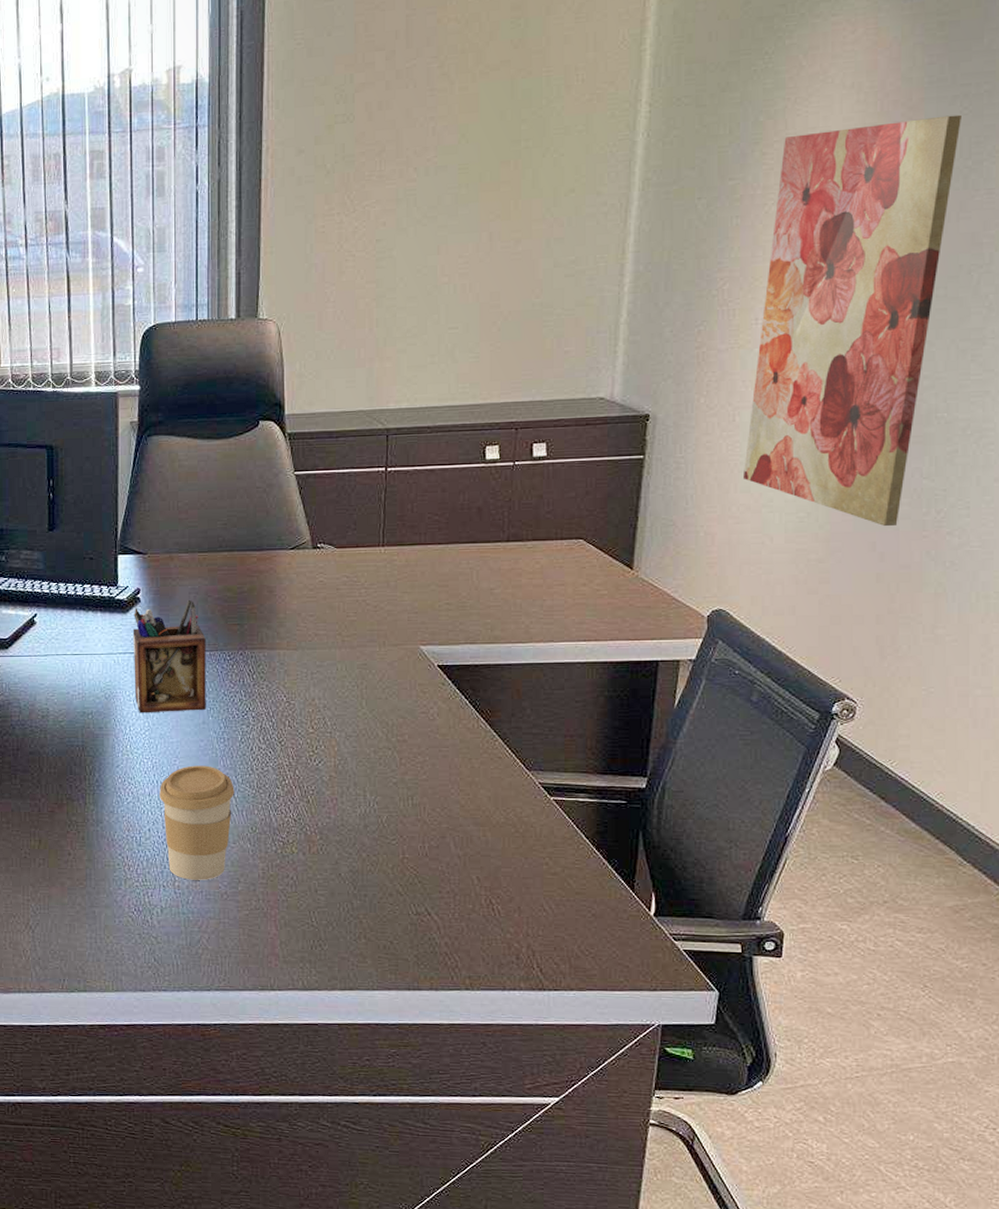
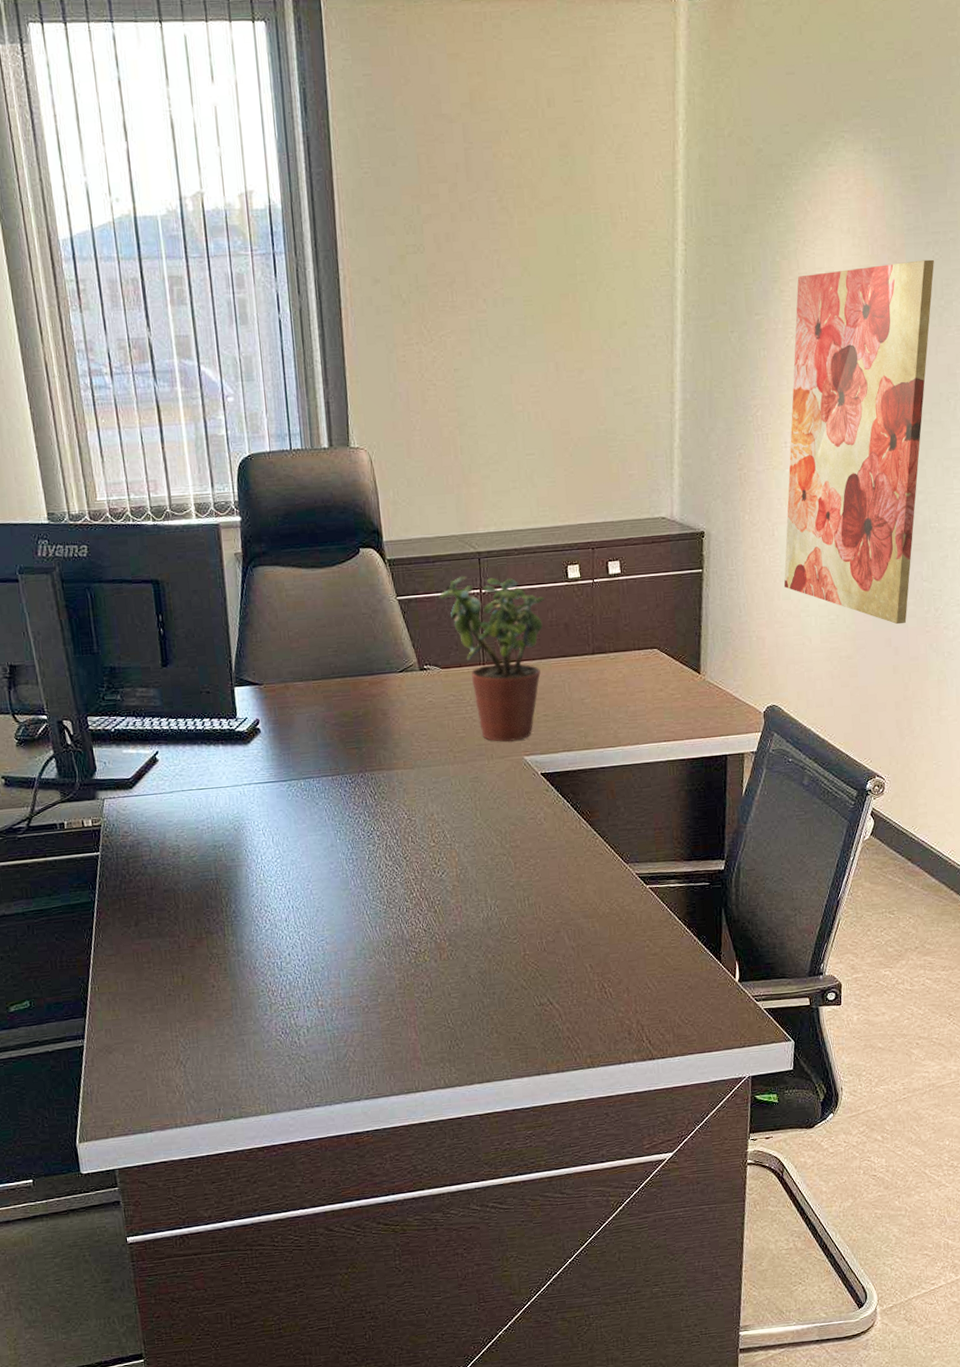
desk organizer: present [132,599,206,713] -> none [255,727,333,842]
coffee cup: present [160,765,235,880] -> none [295,886,367,998]
potted plant: none [340,452,457,630] -> present [439,575,545,742]

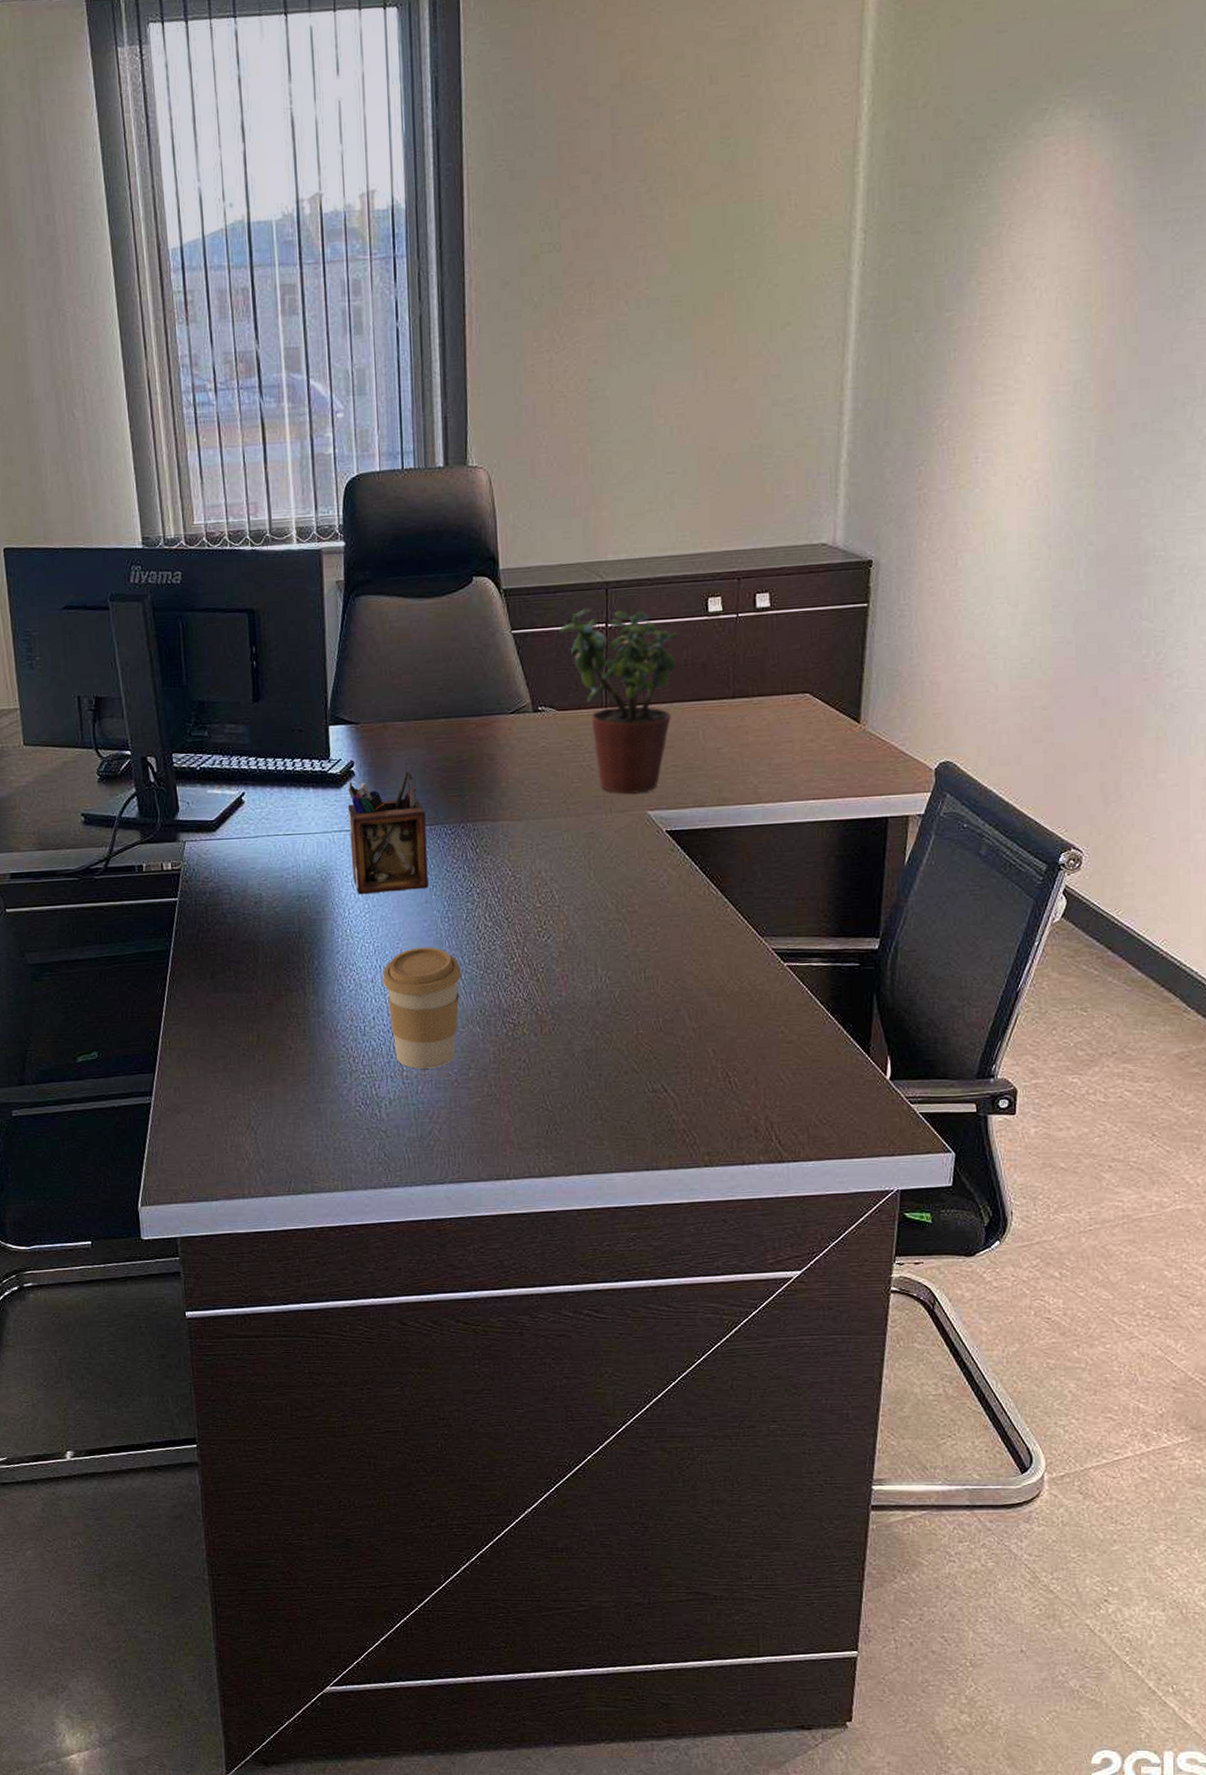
desk organizer: none [255,727,333,842] -> present [347,771,428,895]
coffee cup: none [295,886,367,998] -> present [383,947,462,1069]
wall art: present [784,259,934,625] -> none [967,240,1173,671]

